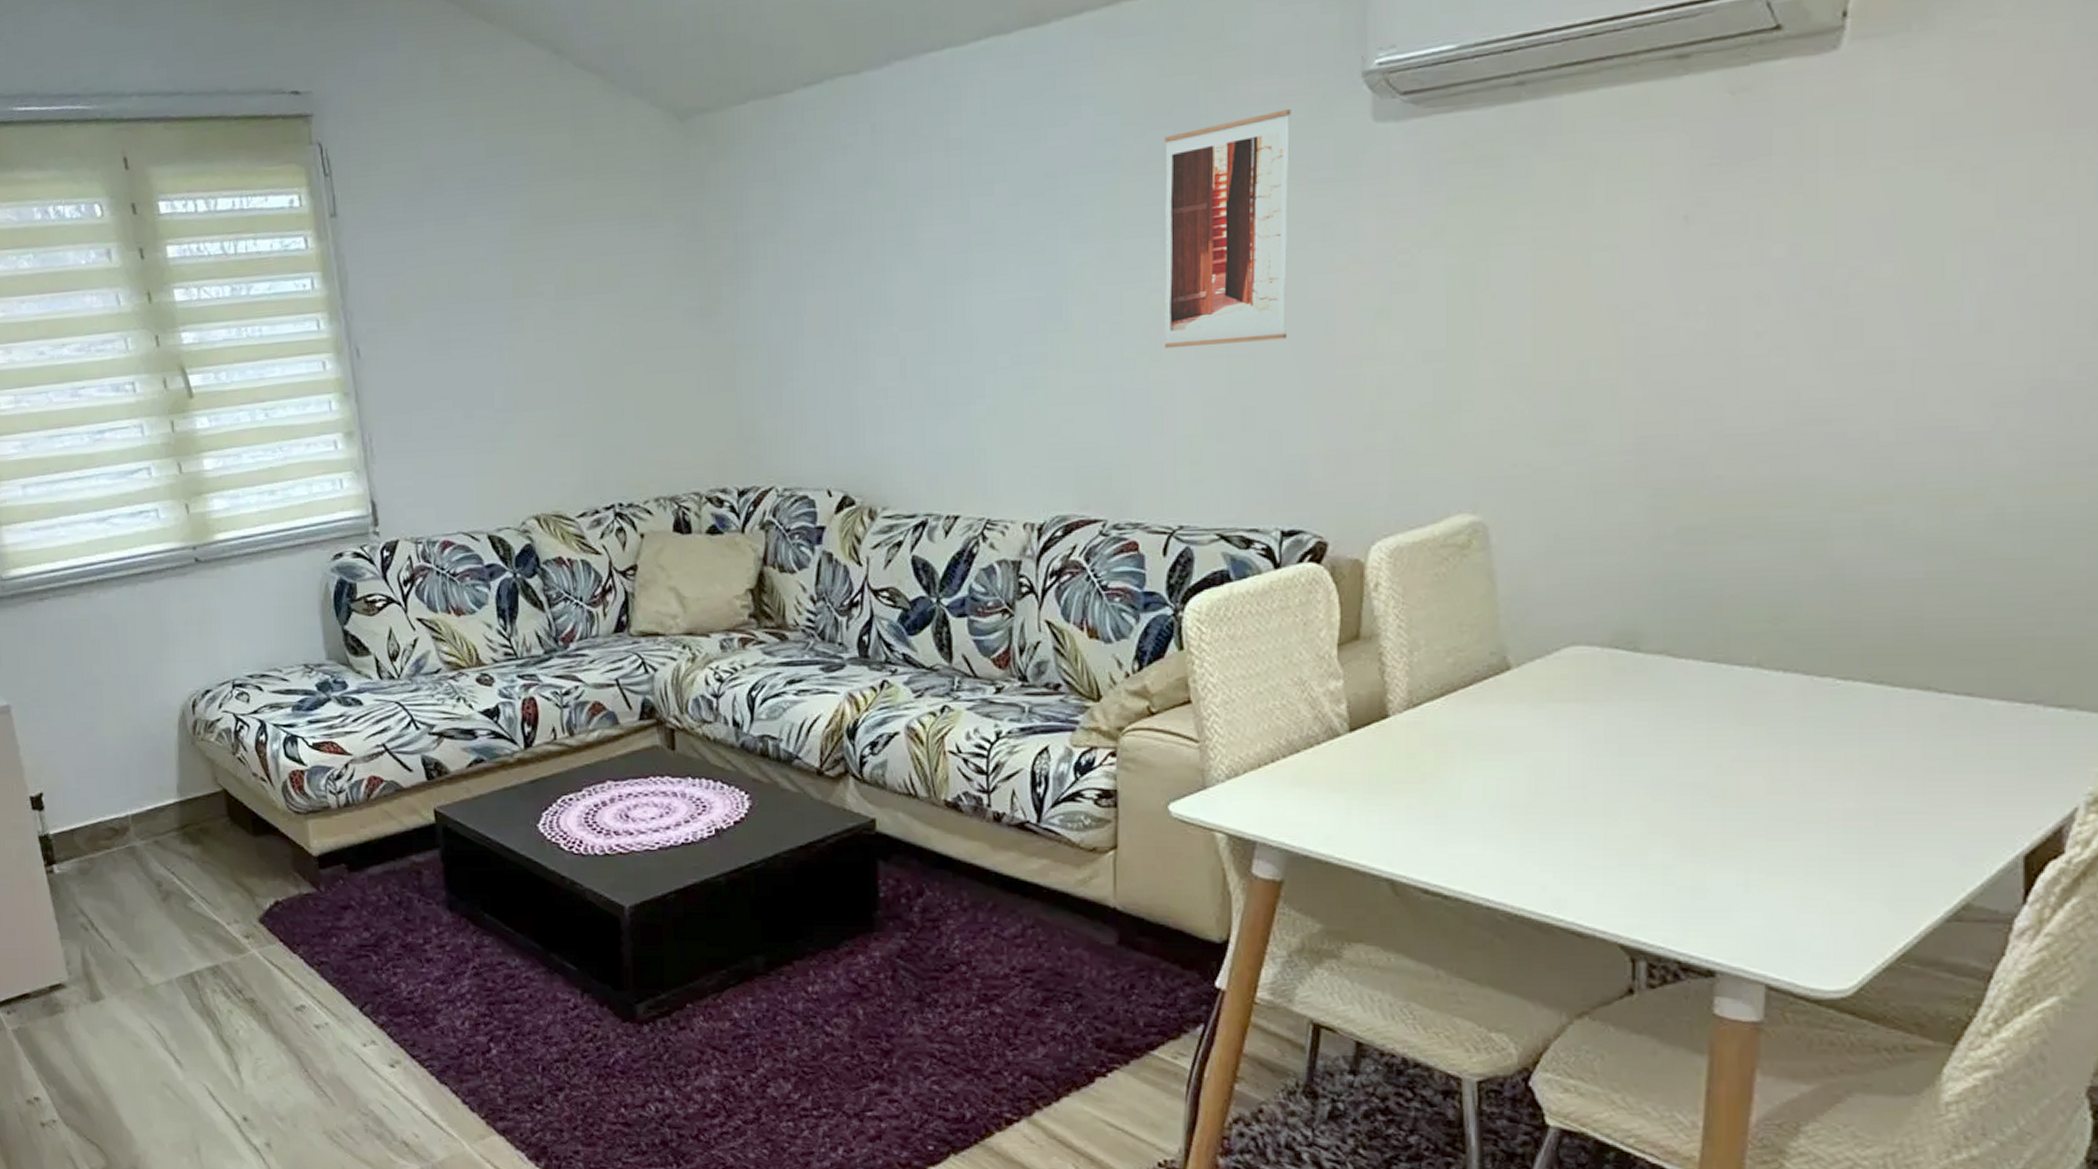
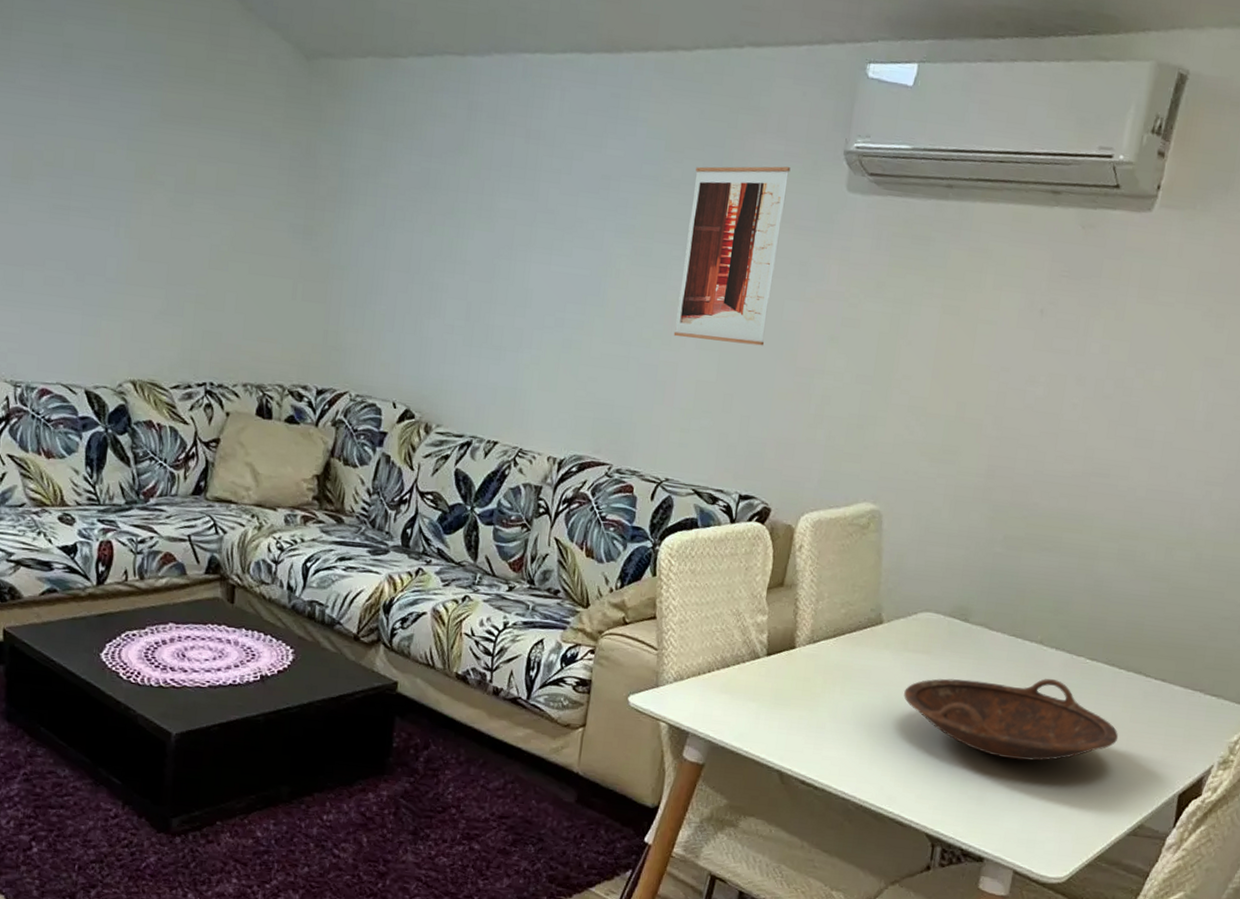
bowl: none [1557,712,1908,831] -> present [904,678,1119,761]

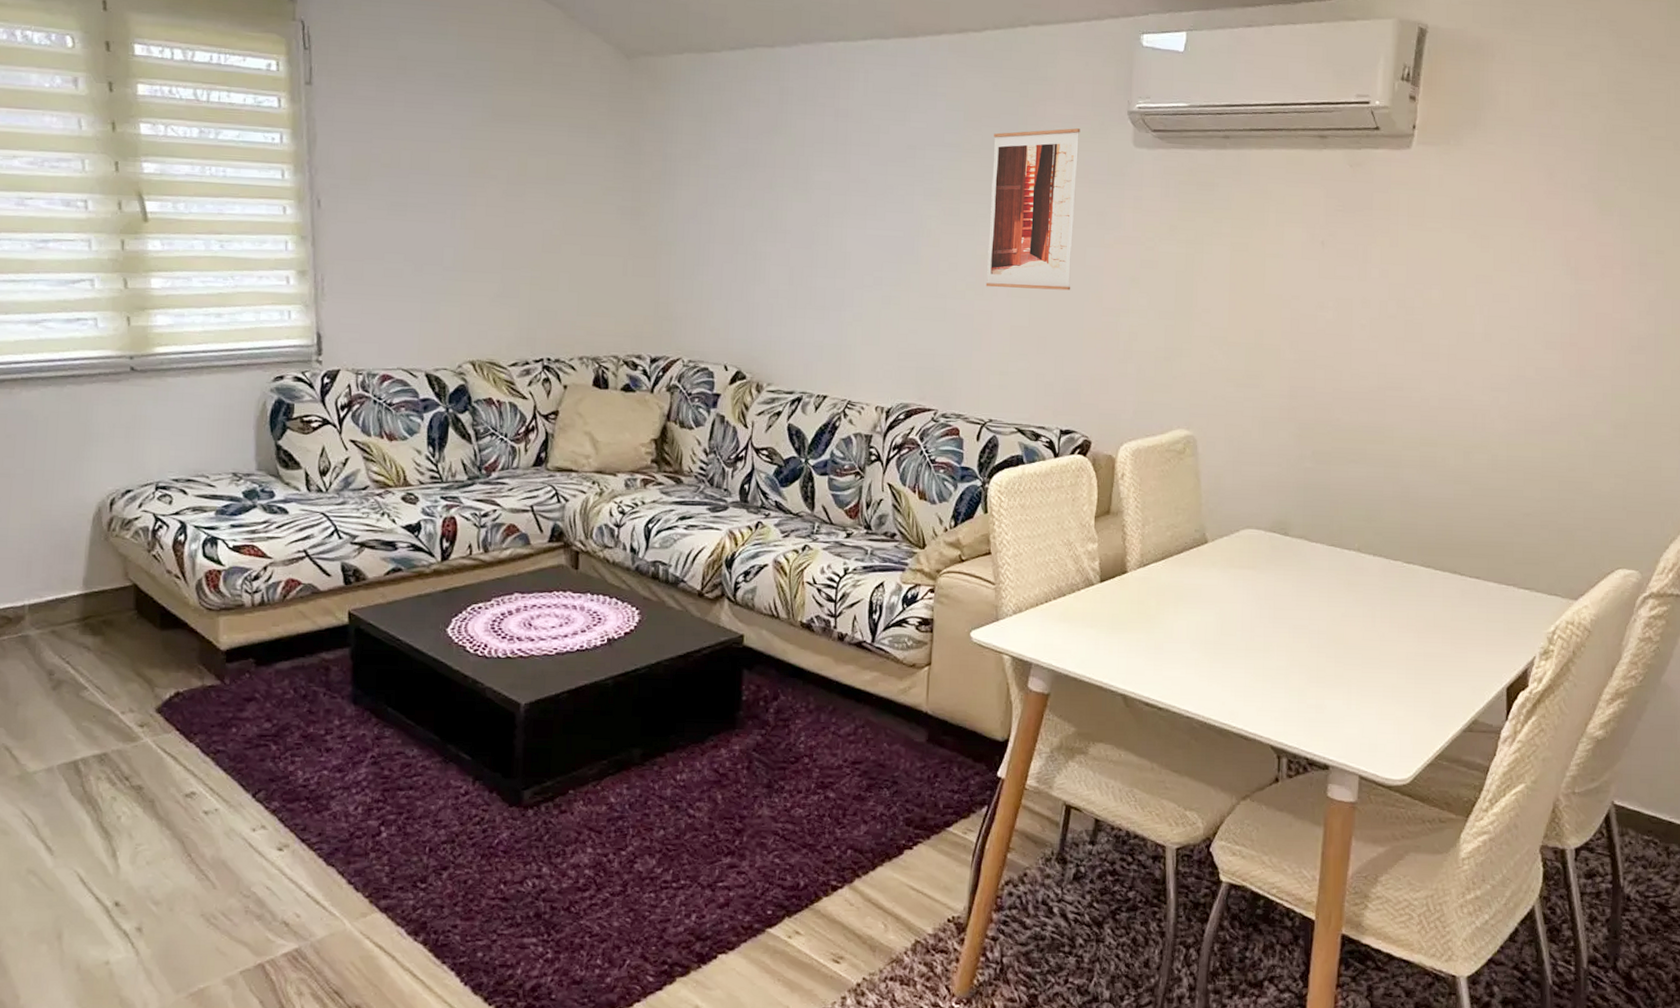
bowl: present [904,678,1119,761] -> none [1235,584,1443,666]

